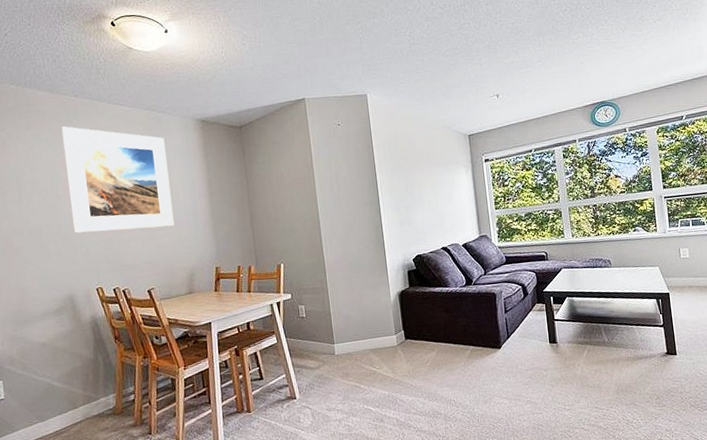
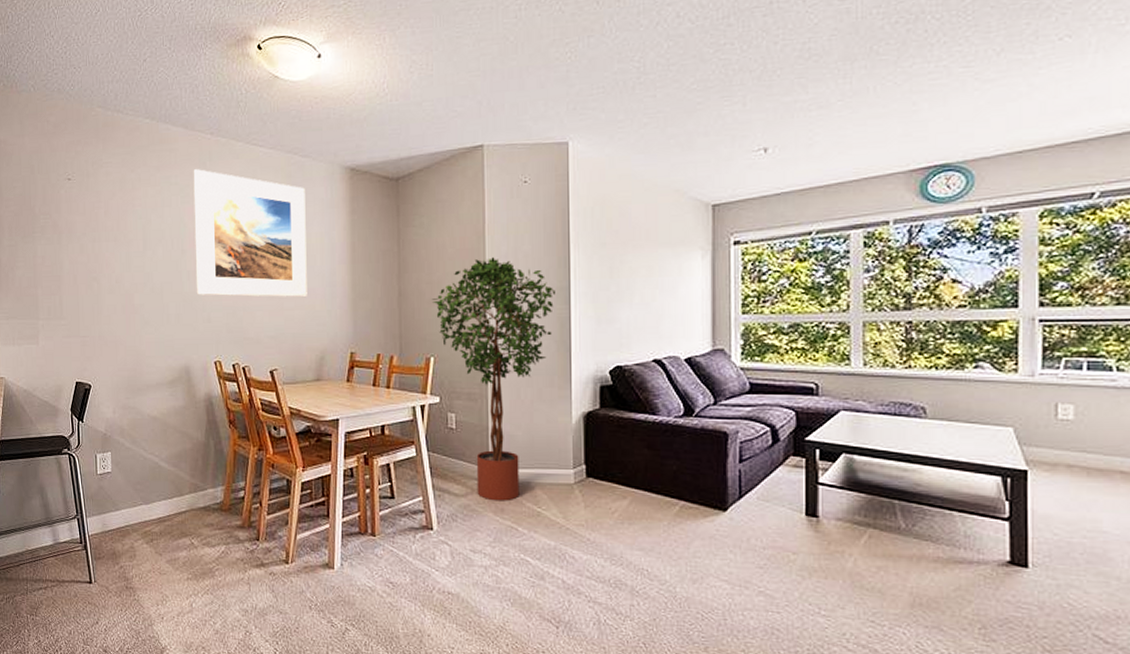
potted tree: none [277,183,370,368] -> present [431,257,555,501]

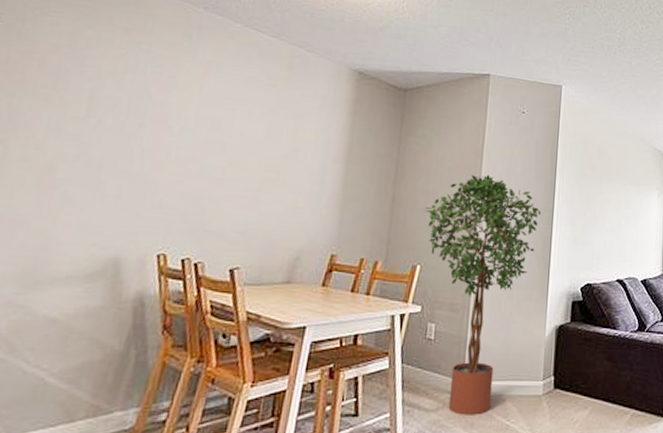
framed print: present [193,169,307,298] -> none [148,40,306,193]

